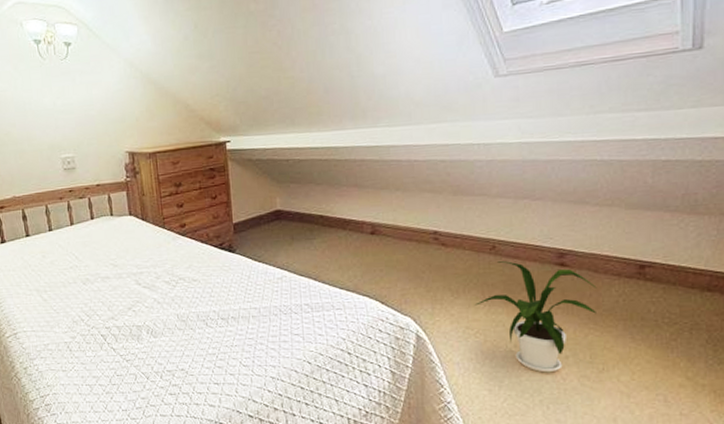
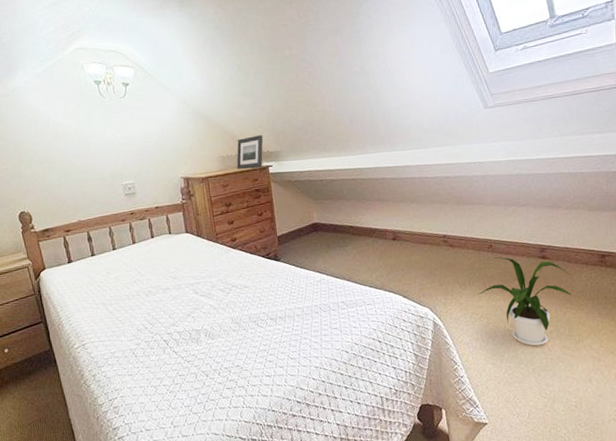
picture frame: none [188,105,221,145] -> present [236,135,264,170]

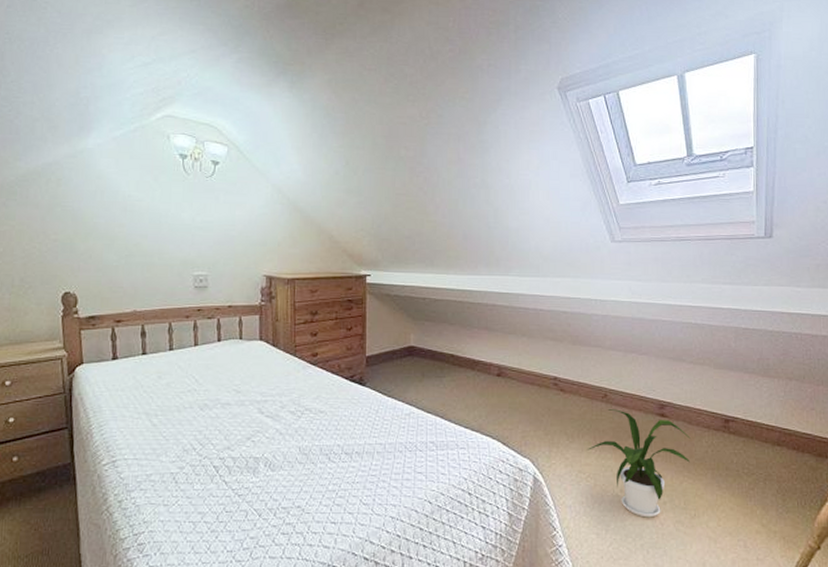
picture frame: present [236,135,264,170] -> none [329,239,364,276]

